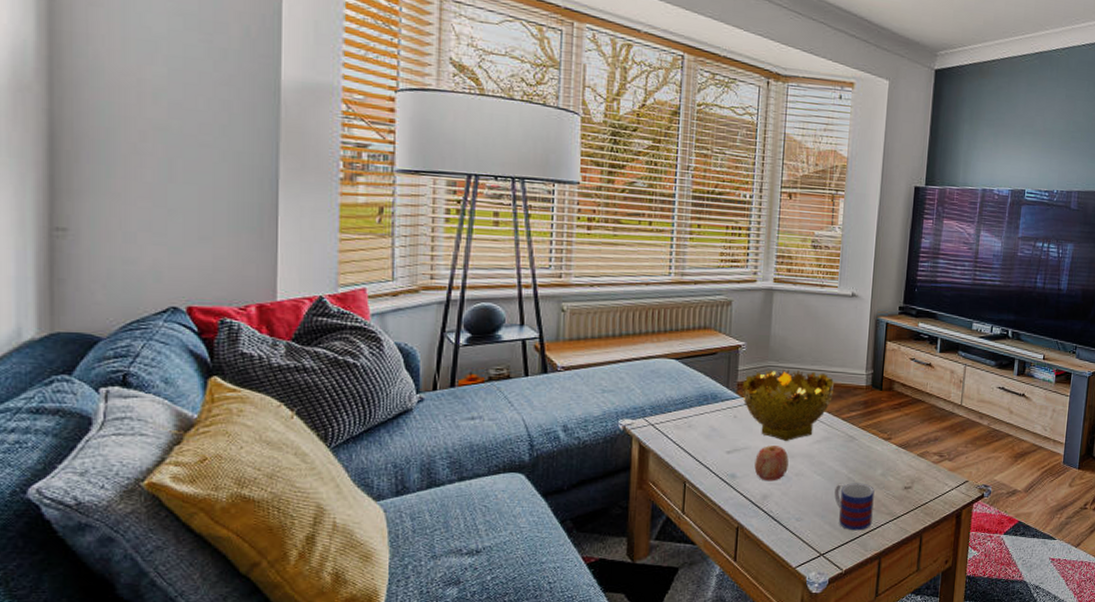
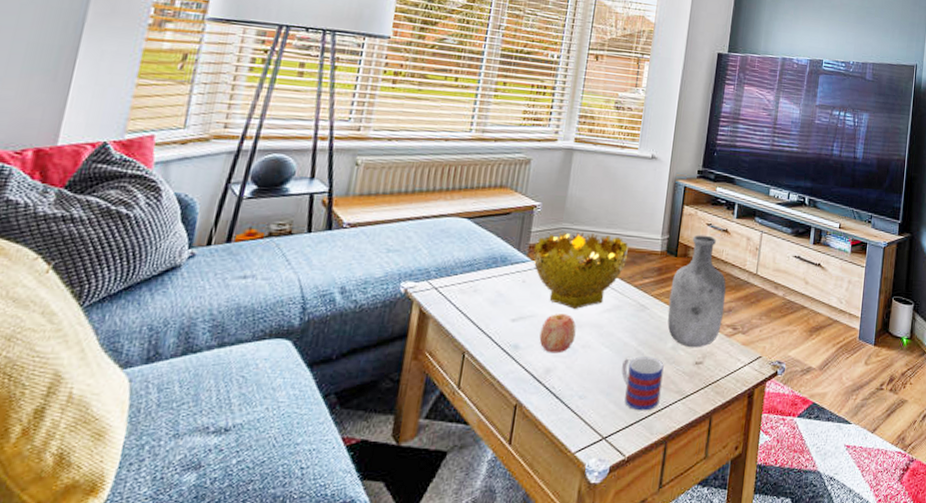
vase: none [875,369,932,474] -> present [667,235,726,348]

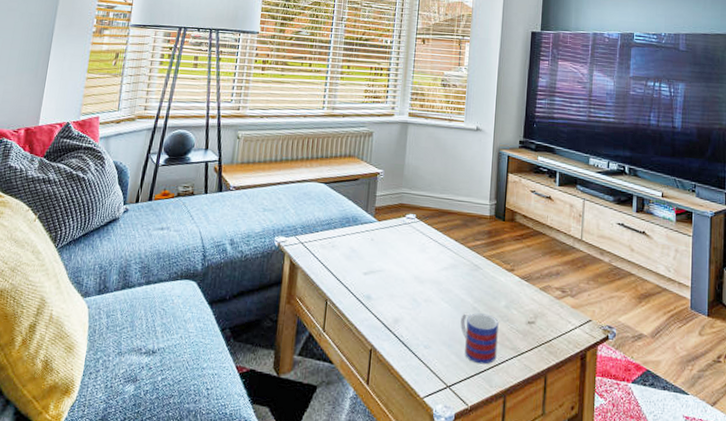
decorative bowl: present [533,231,629,310] -> none [379,196,461,267]
apple: present [539,314,576,354] -> none [388,269,419,306]
vase: present [667,235,726,348] -> none [499,201,553,308]

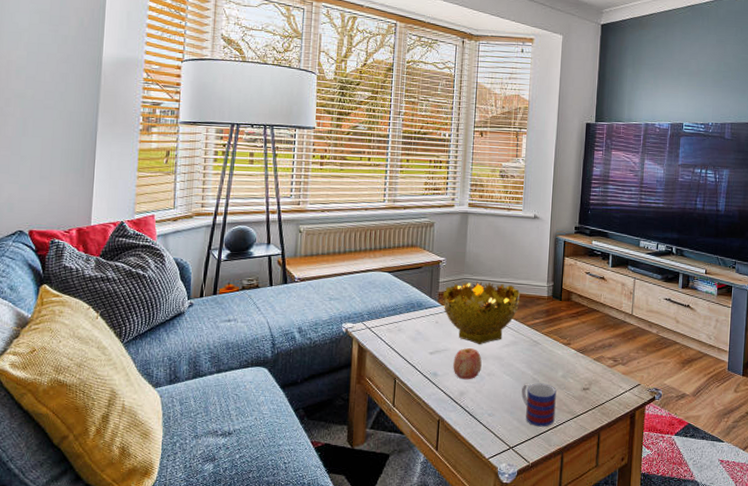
decorative bowl: none [379,196,461,267] -> present [442,281,521,345]
apple: none [388,269,419,306] -> present [453,348,482,380]

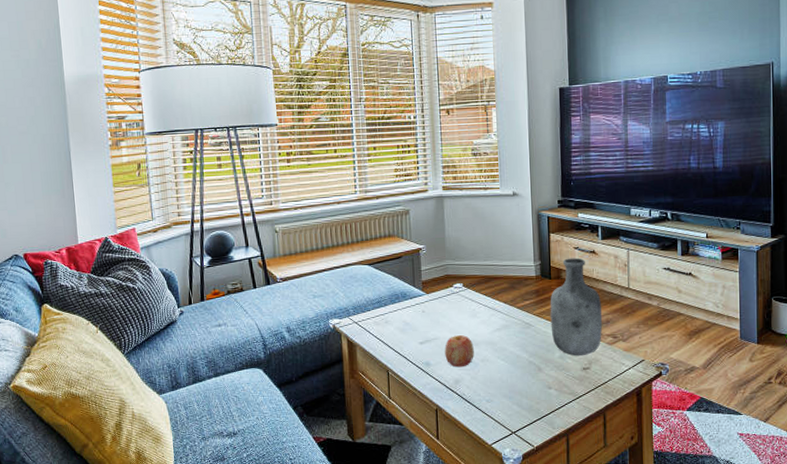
decorative bowl: present [442,281,521,345] -> none [426,265,507,332]
mug: present [521,383,556,427] -> none [518,366,556,410]
vase: none [557,282,606,377] -> present [550,258,603,356]

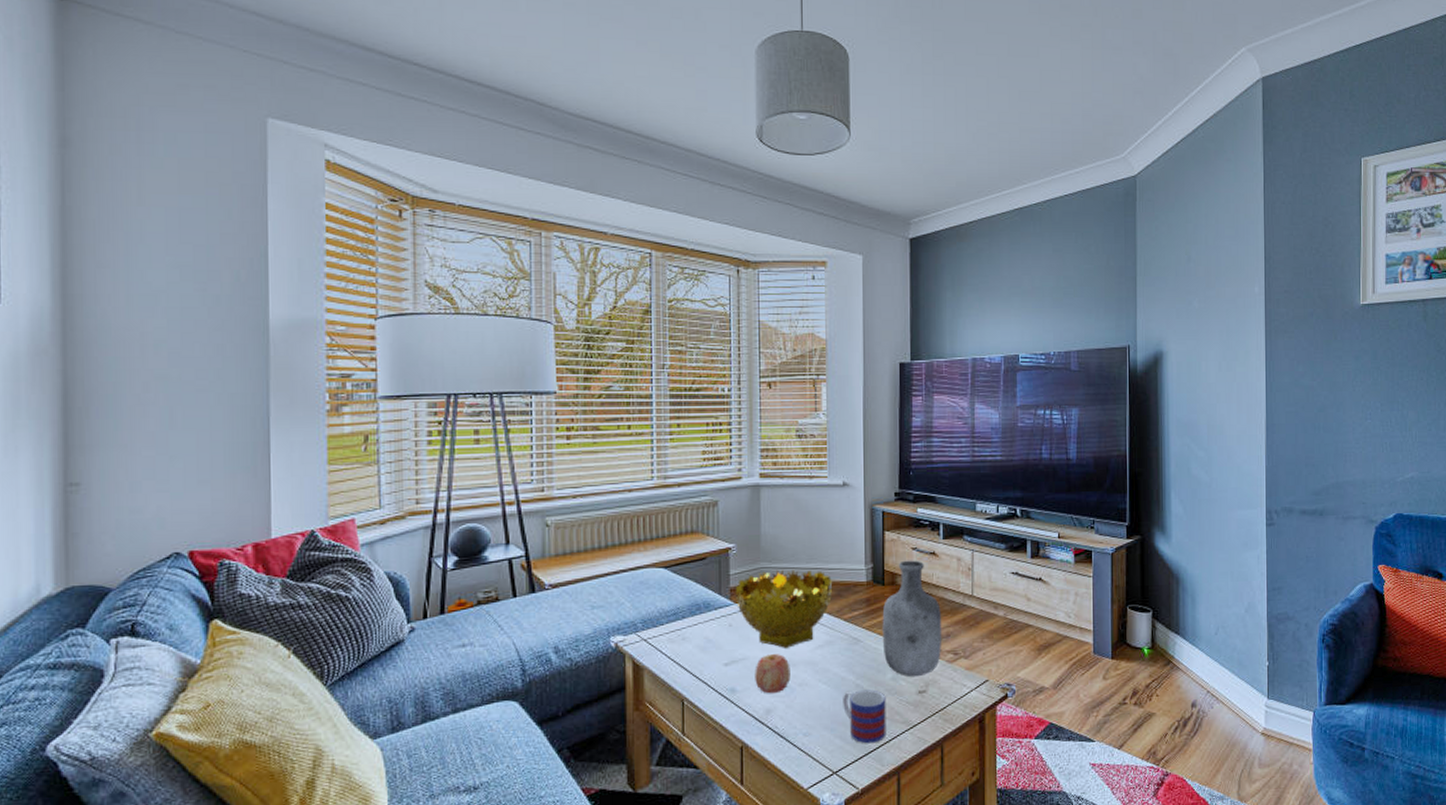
decorative bowl: none [426,265,507,332] -> present [735,569,833,649]
mug: none [518,366,556,410] -> present [843,689,886,744]

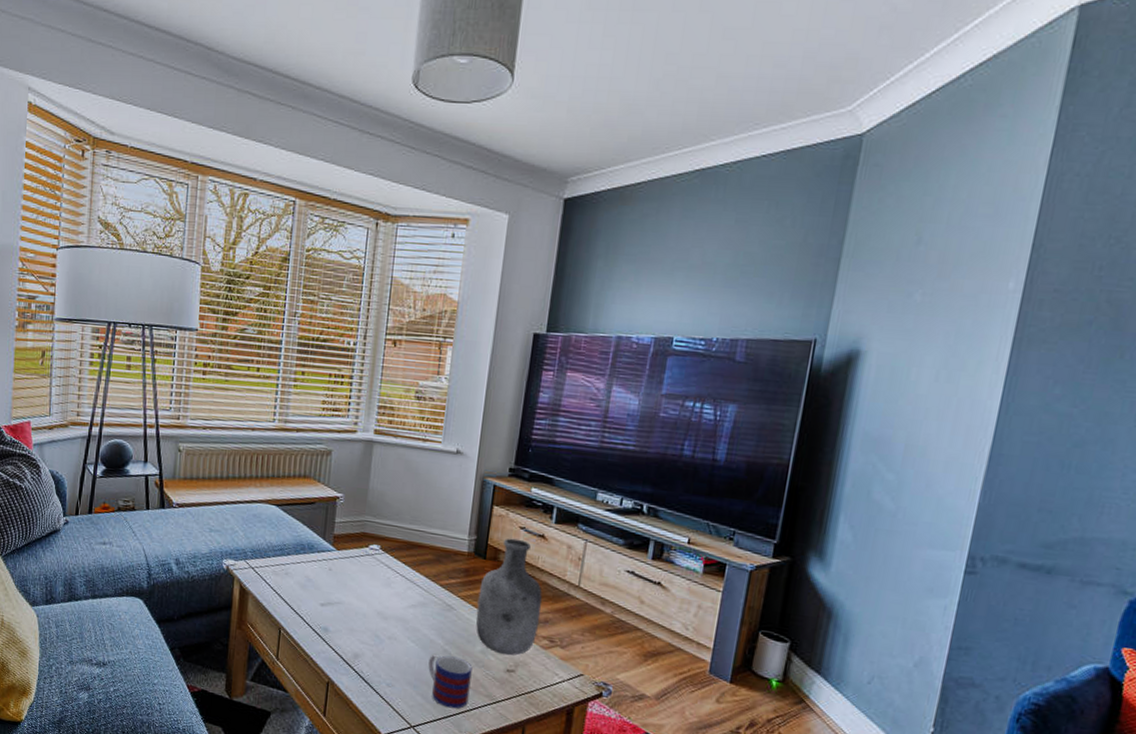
decorative bowl: present [735,569,833,649] -> none [338,524,434,602]
apple: present [755,654,790,694] -> none [347,603,382,641]

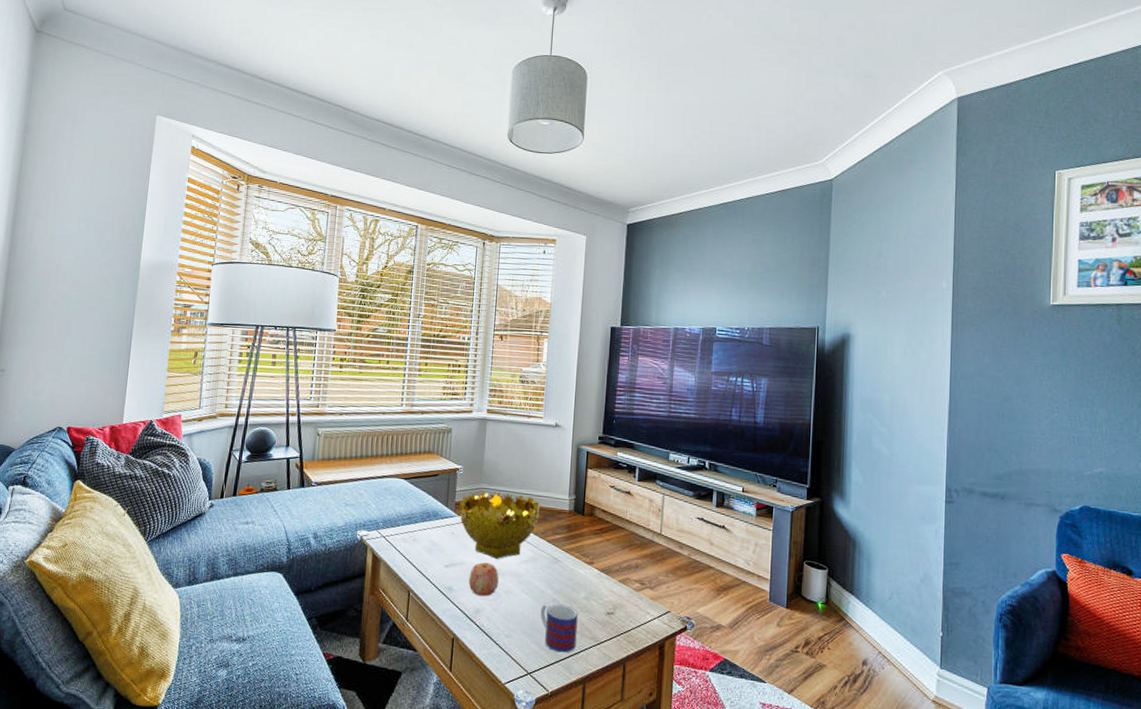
decorative bowl: none [338,524,434,602] -> present [459,491,540,560]
apple: none [347,603,382,641] -> present [469,562,499,597]
vase: present [476,538,542,656] -> none [578,496,632,600]

